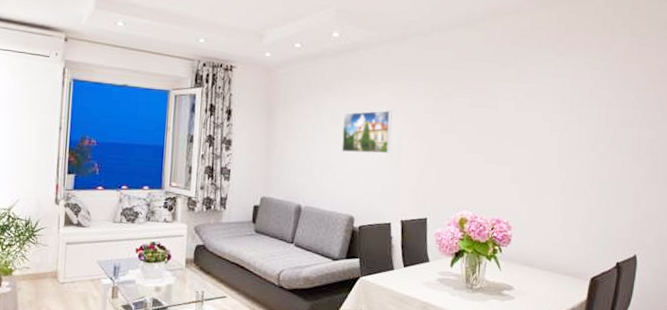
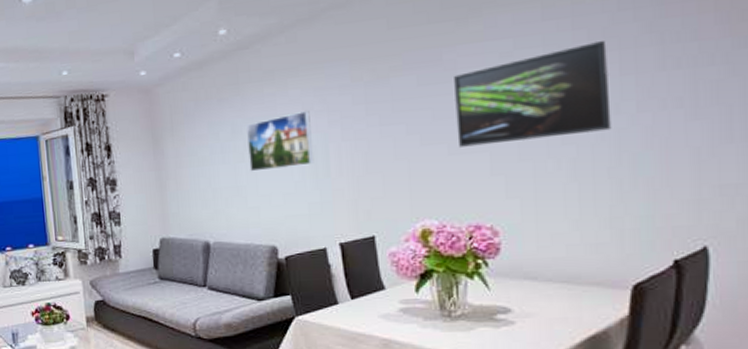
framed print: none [492,97,591,163] -> present [454,40,612,147]

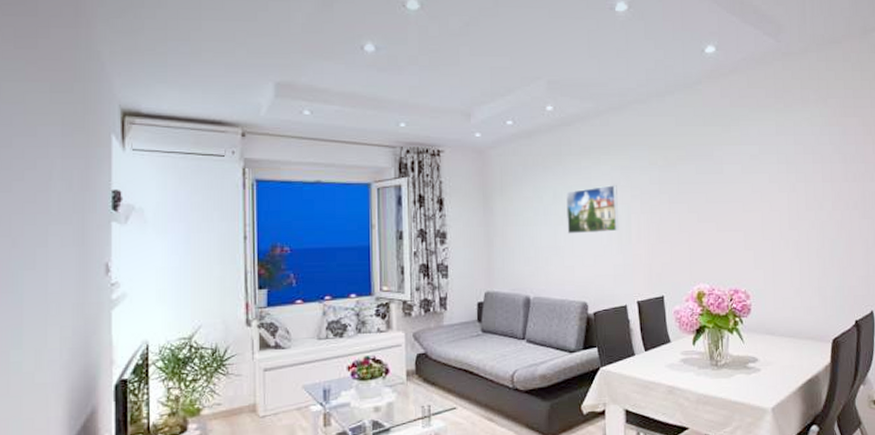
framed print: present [454,40,612,147] -> none [721,155,818,226]

